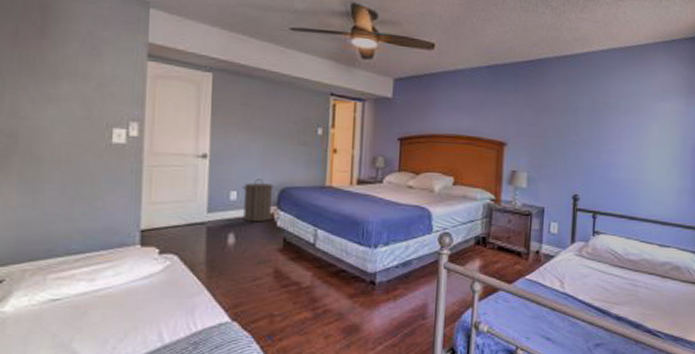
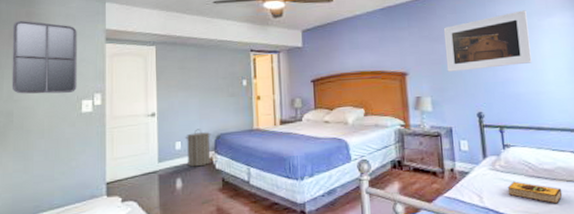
home mirror: none [16,14,109,118] -> present [11,20,77,94]
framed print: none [548,90,641,149] -> present [443,10,532,72]
hardback book: none [589,269,643,295] -> present [507,181,563,204]

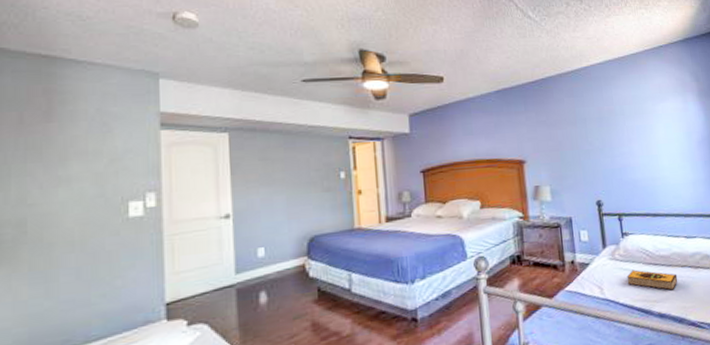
home mirror: present [11,20,77,94] -> none [23,99,121,197]
laundry hamper: present [184,129,211,167] -> none [269,231,303,277]
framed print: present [443,10,532,72] -> none [561,94,648,159]

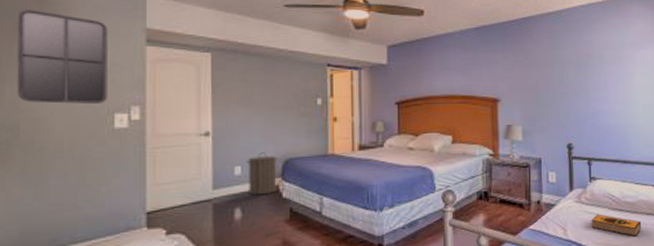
home mirror: none [23,99,121,197] -> present [16,9,108,105]
laundry hamper: none [269,231,303,277] -> present [245,152,278,196]

